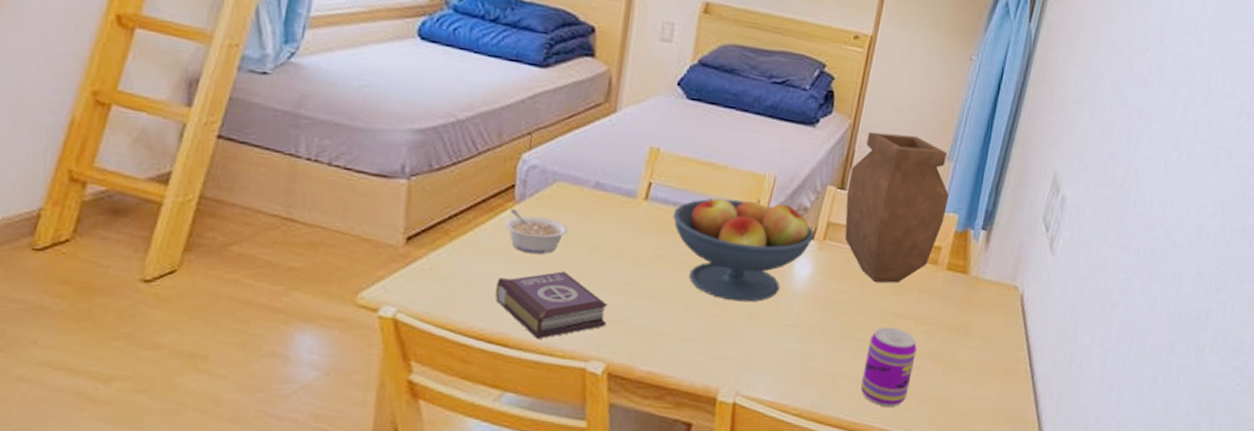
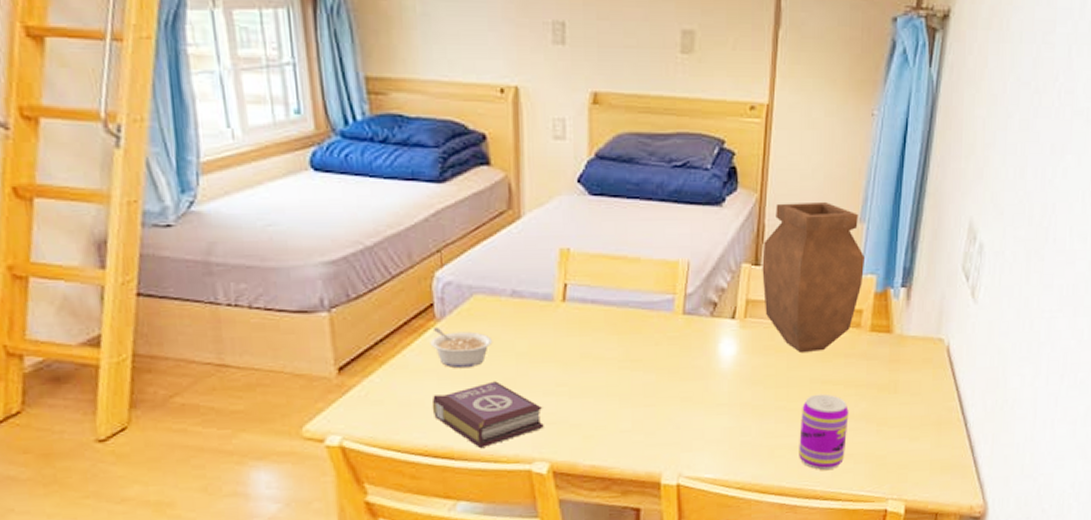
fruit bowl: present [673,198,815,302] -> none [593,287,735,389]

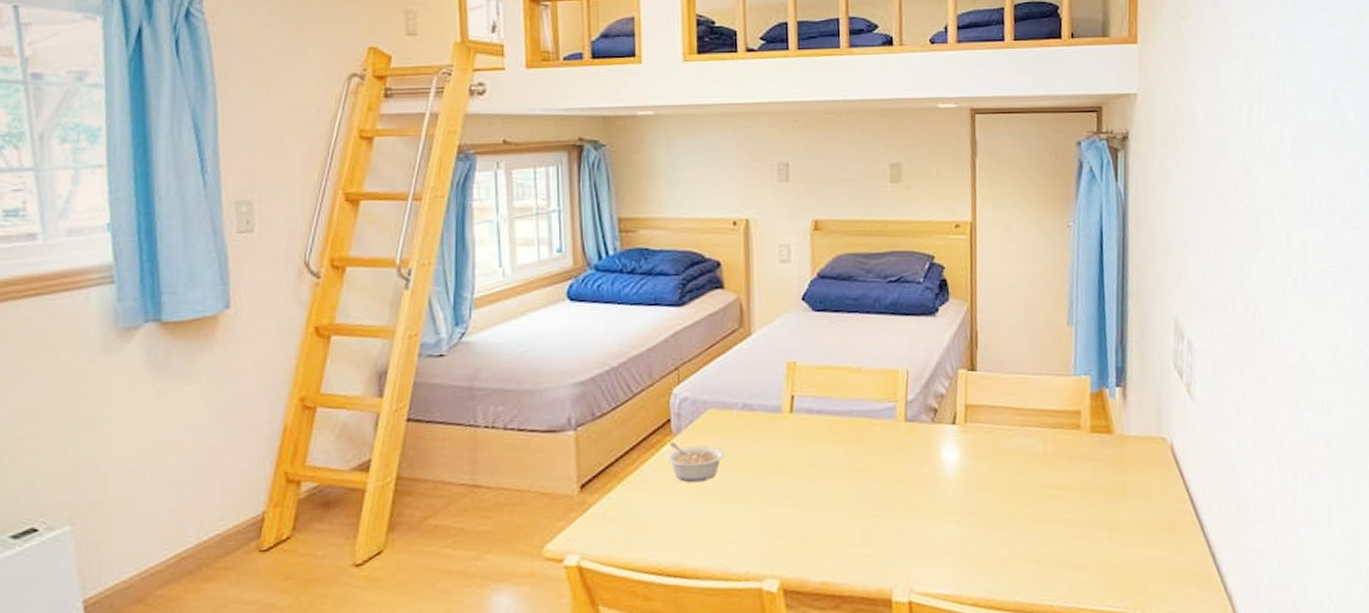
book: present [431,381,544,449] -> none [666,494,774,566]
water jug: present [762,203,864,354] -> none [977,308,1078,458]
beverage can: present [799,393,849,470] -> none [1030,499,1080,583]

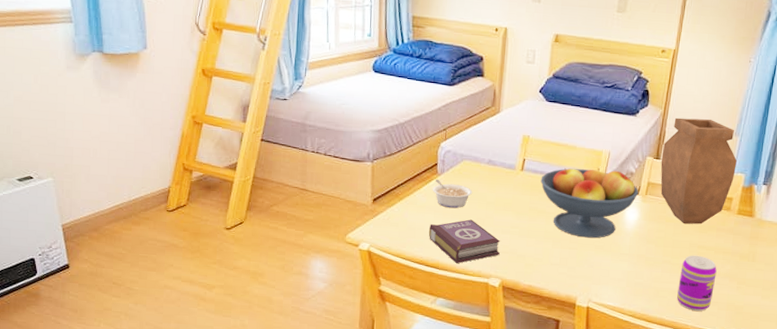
book: none [666,494,774,566] -> present [428,219,501,264]
fruit bowl: none [819,394,956,498] -> present [540,168,639,239]
water jug: none [977,308,1078,458] -> present [660,117,737,225]
beverage can: none [1030,499,1080,583] -> present [677,255,717,311]

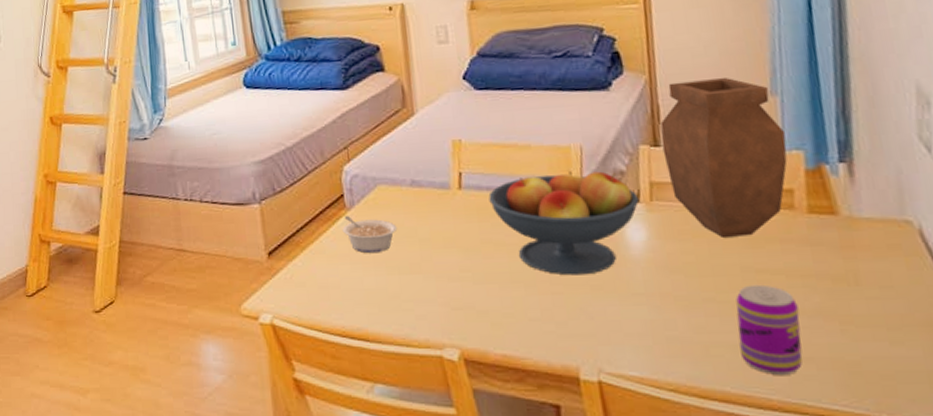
book: present [428,219,501,264] -> none [346,266,451,332]

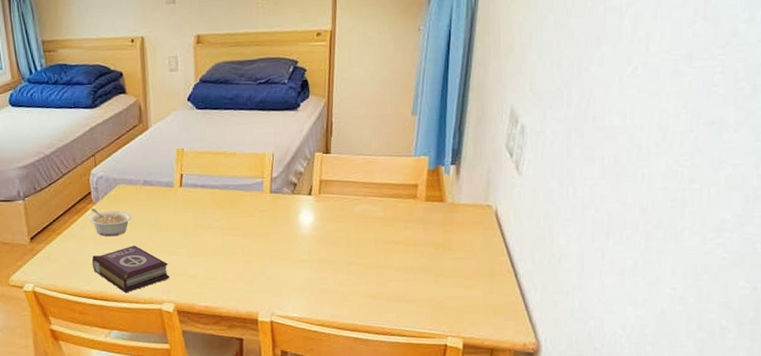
book: none [346,266,451,332] -> present [91,245,170,293]
fruit bowl: present [488,171,640,276] -> none [202,172,311,249]
water jug: present [660,78,788,239] -> none [331,101,418,220]
beverage can: present [735,284,803,375] -> none [368,251,410,312]

